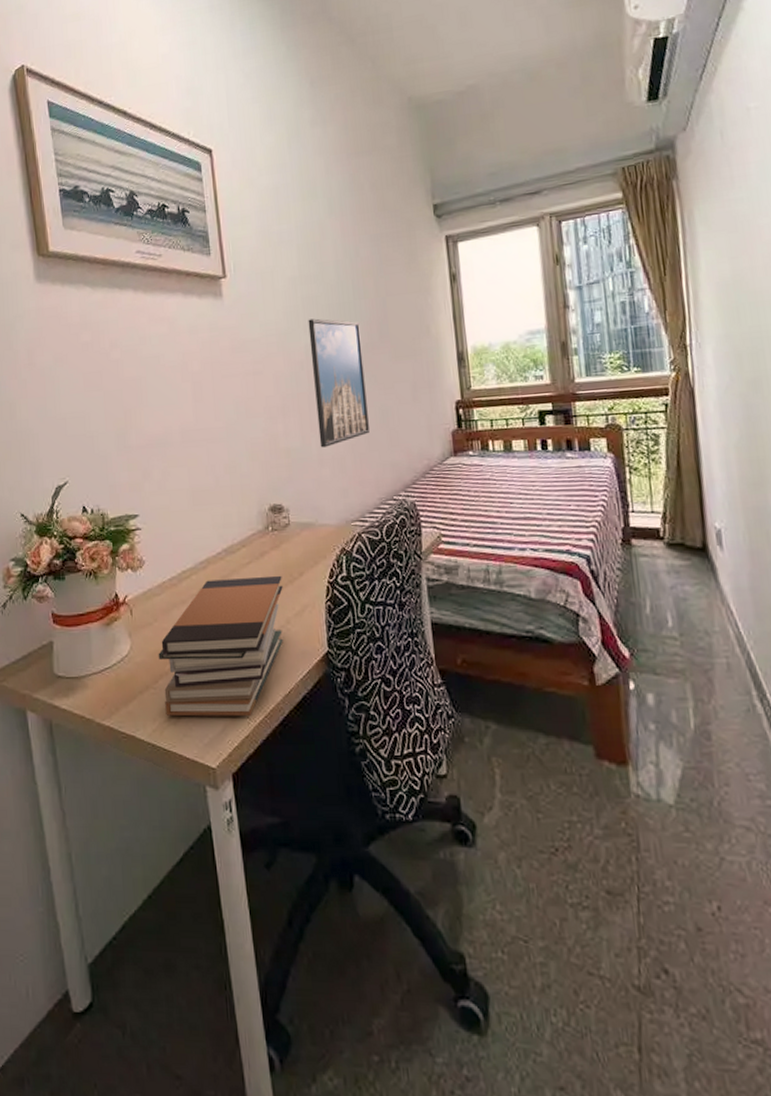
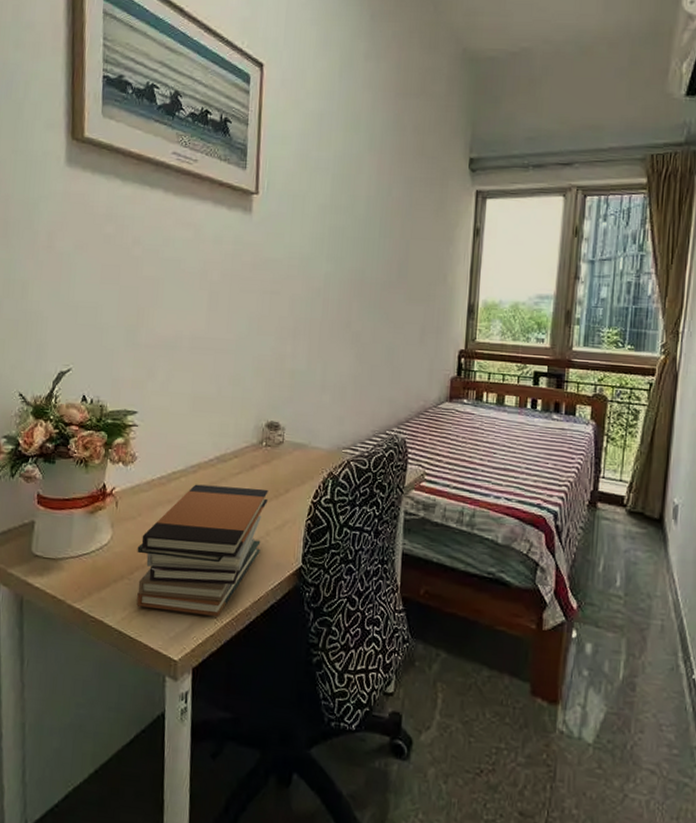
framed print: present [308,318,369,448] -> none [324,249,381,375]

